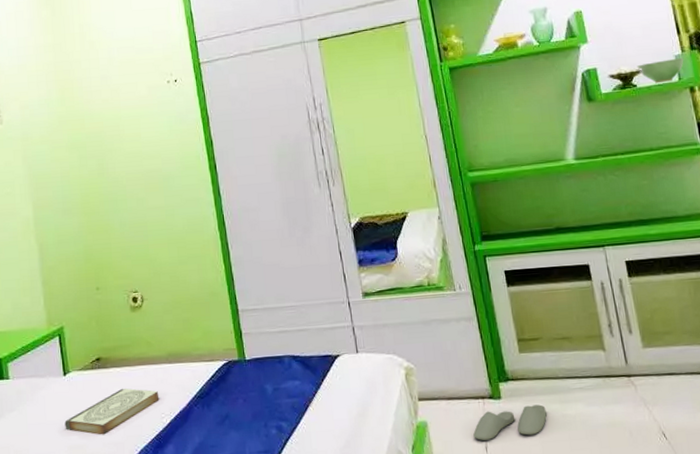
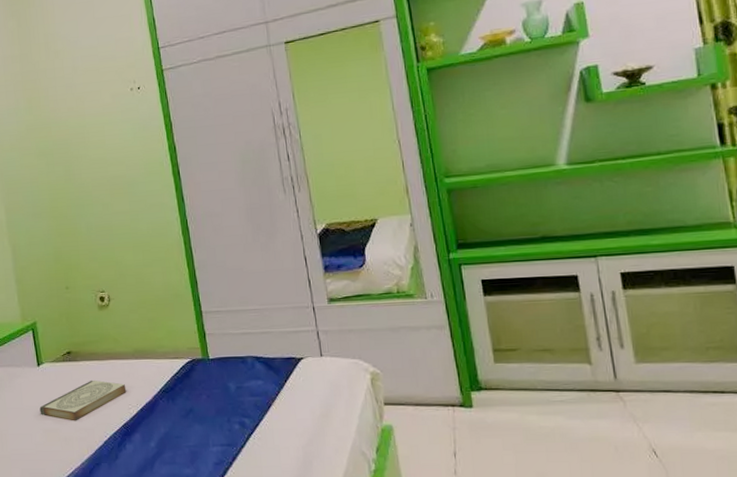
slippers: present [473,404,547,442] -> none [441,415,522,448]
bowl: present [637,57,684,84] -> none [647,50,706,81]

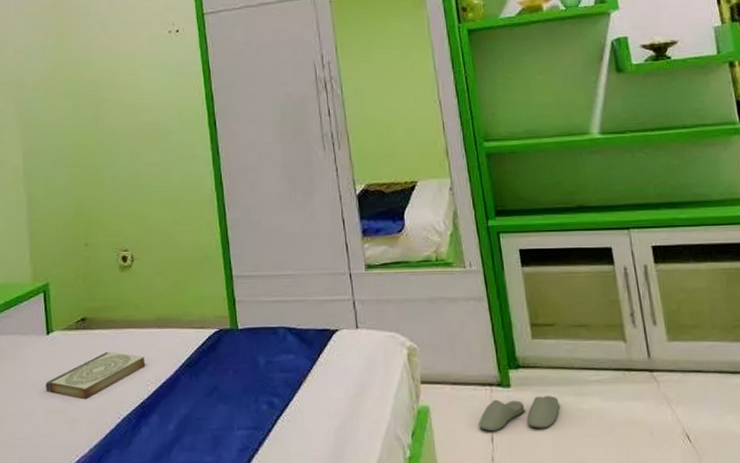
slippers: none [441,415,522,448] -> present [479,396,559,432]

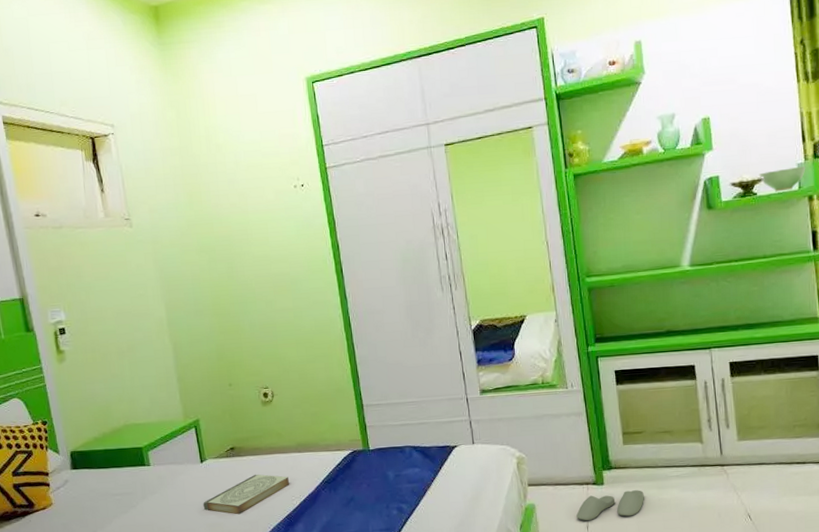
bowl: none [671,29,724,56] -> present [759,165,806,192]

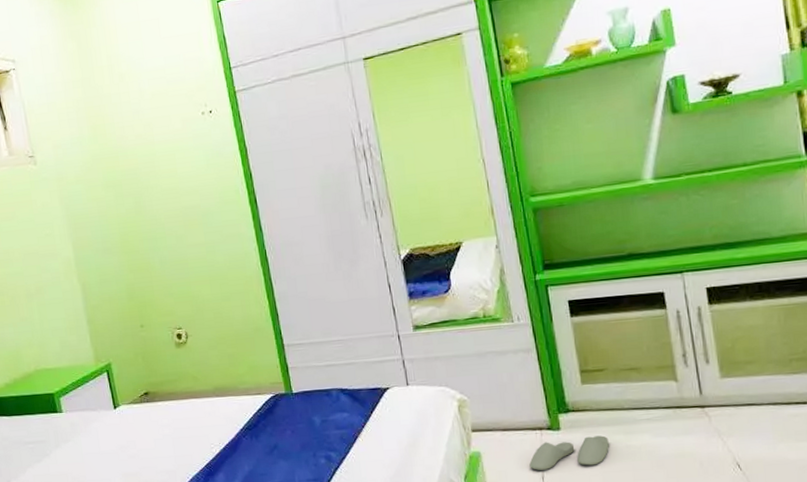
book: present [203,474,290,515] -> none [118,420,208,464]
bowl: present [759,165,806,192] -> none [733,56,792,89]

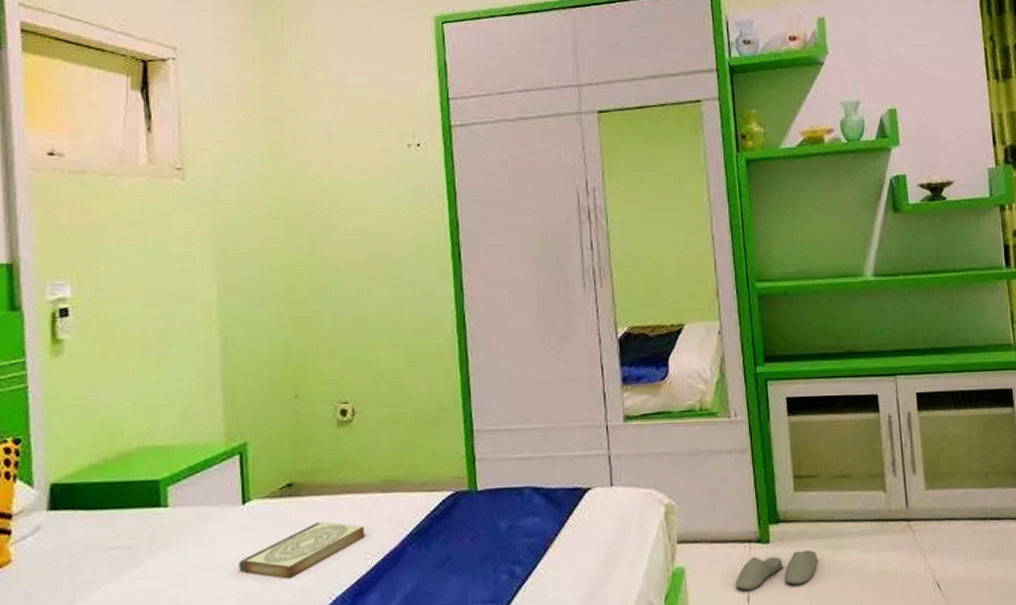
book: none [118,420,208,464] -> present [238,521,365,580]

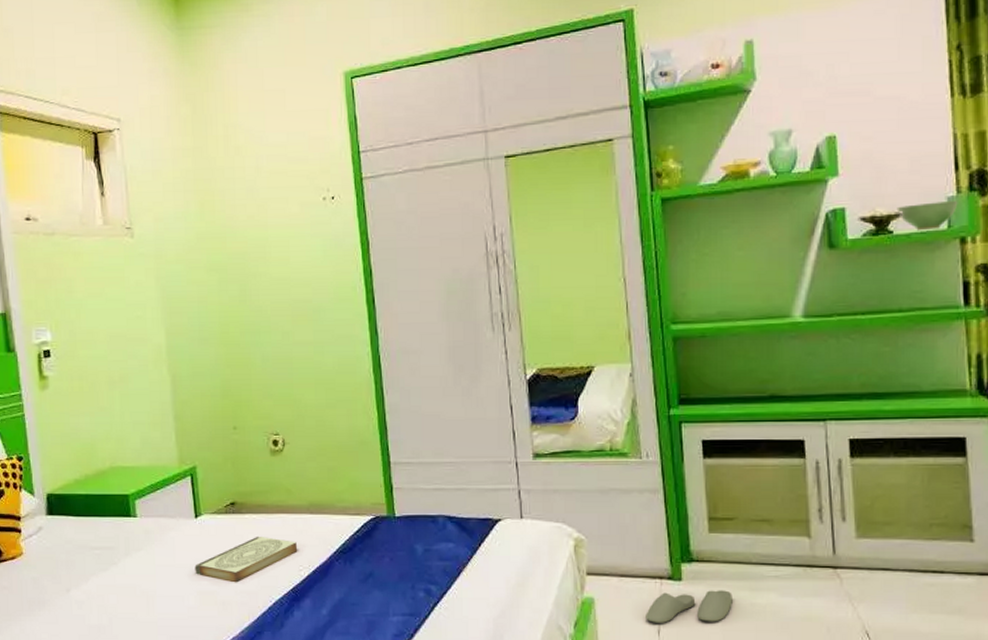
bowl: none [948,171,997,198] -> present [897,200,958,231]

